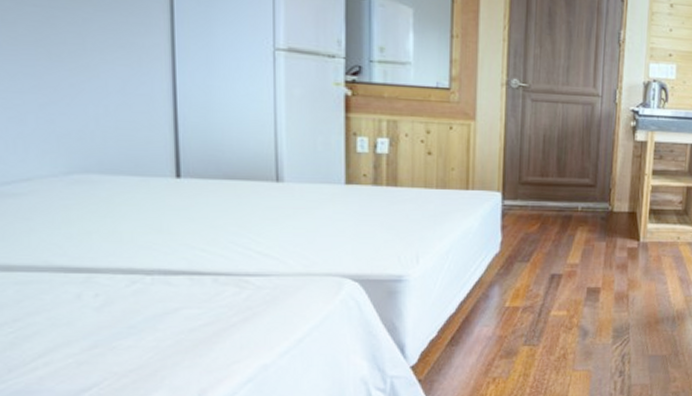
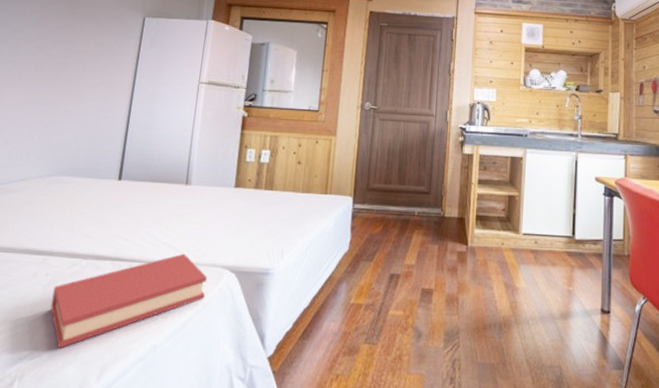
hardback book: none [111,263,323,376] -> present [50,253,207,349]

